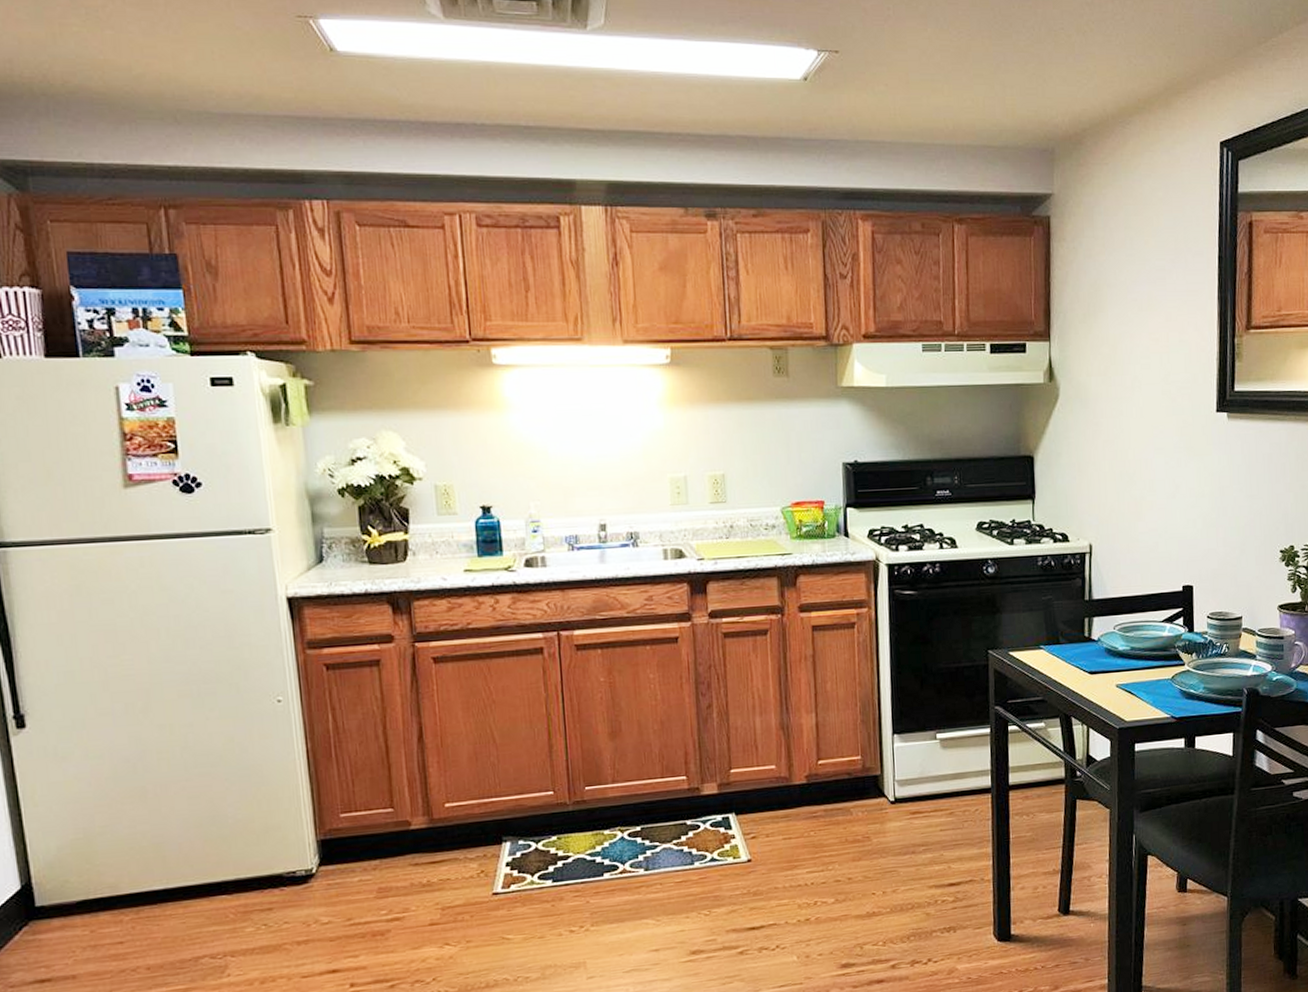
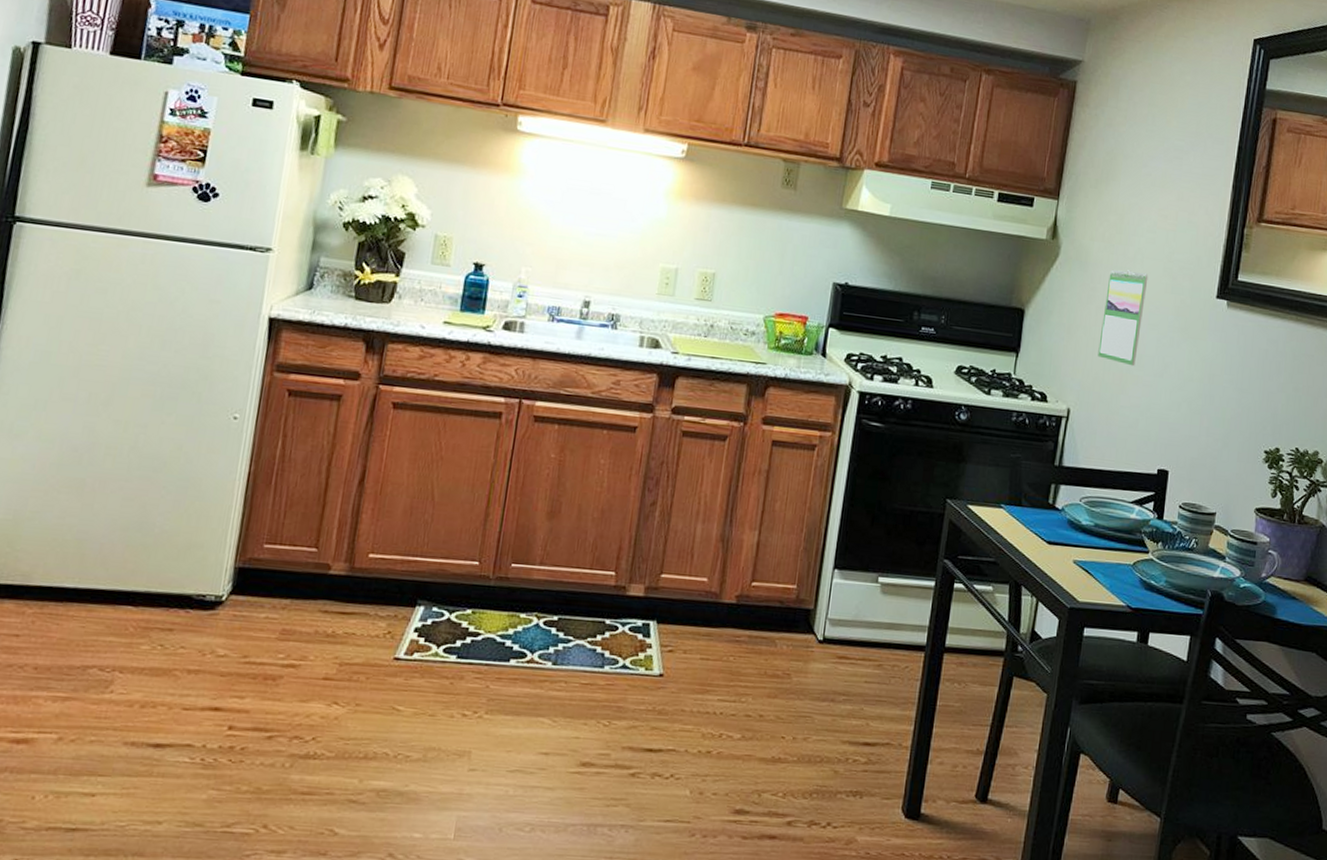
calendar: none [1110,399,1149,493] -> present [1098,269,1149,367]

